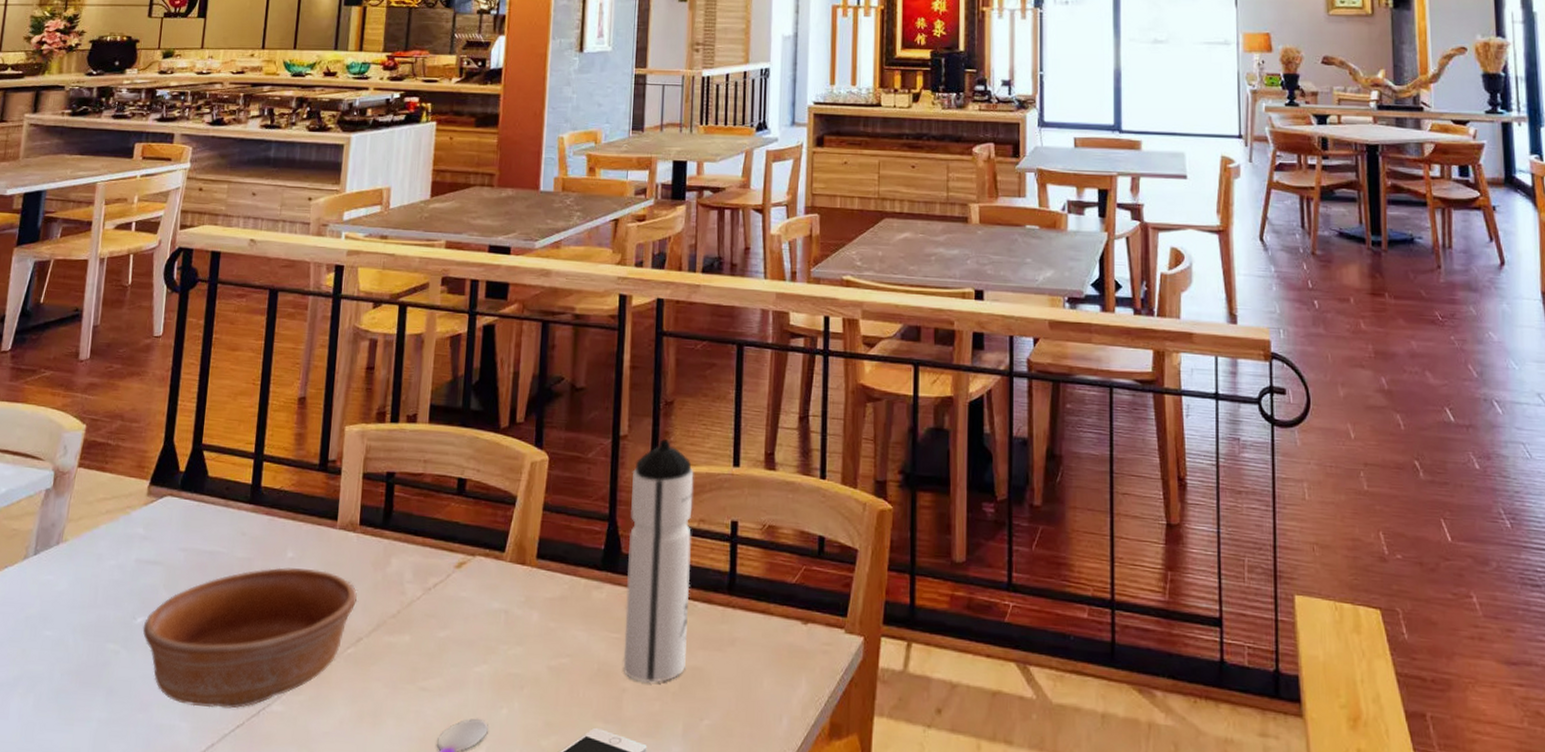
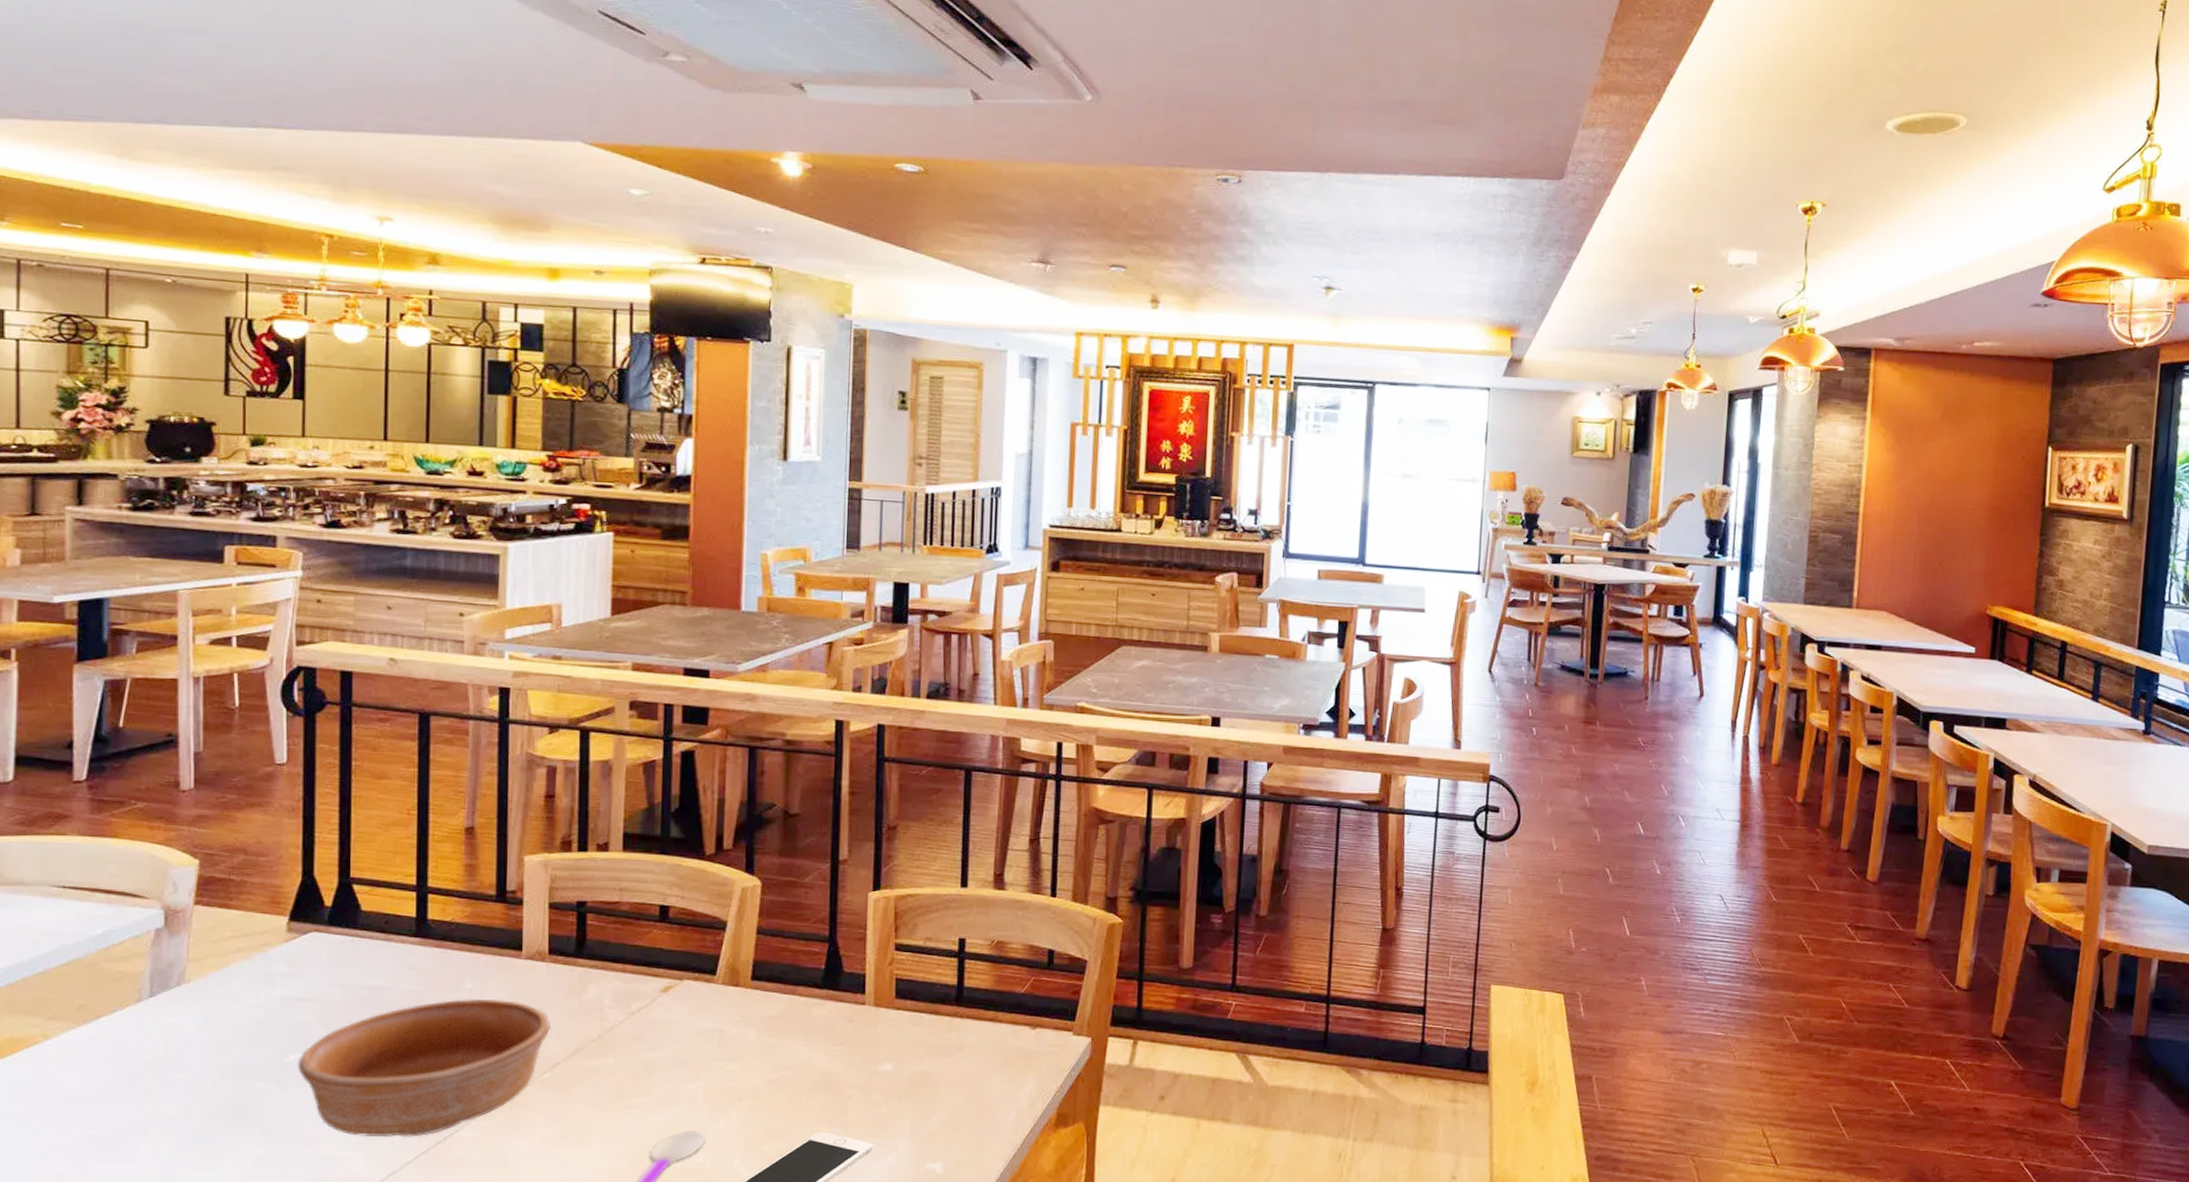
water bottle: present [623,438,694,683] -> none [847,862,920,1088]

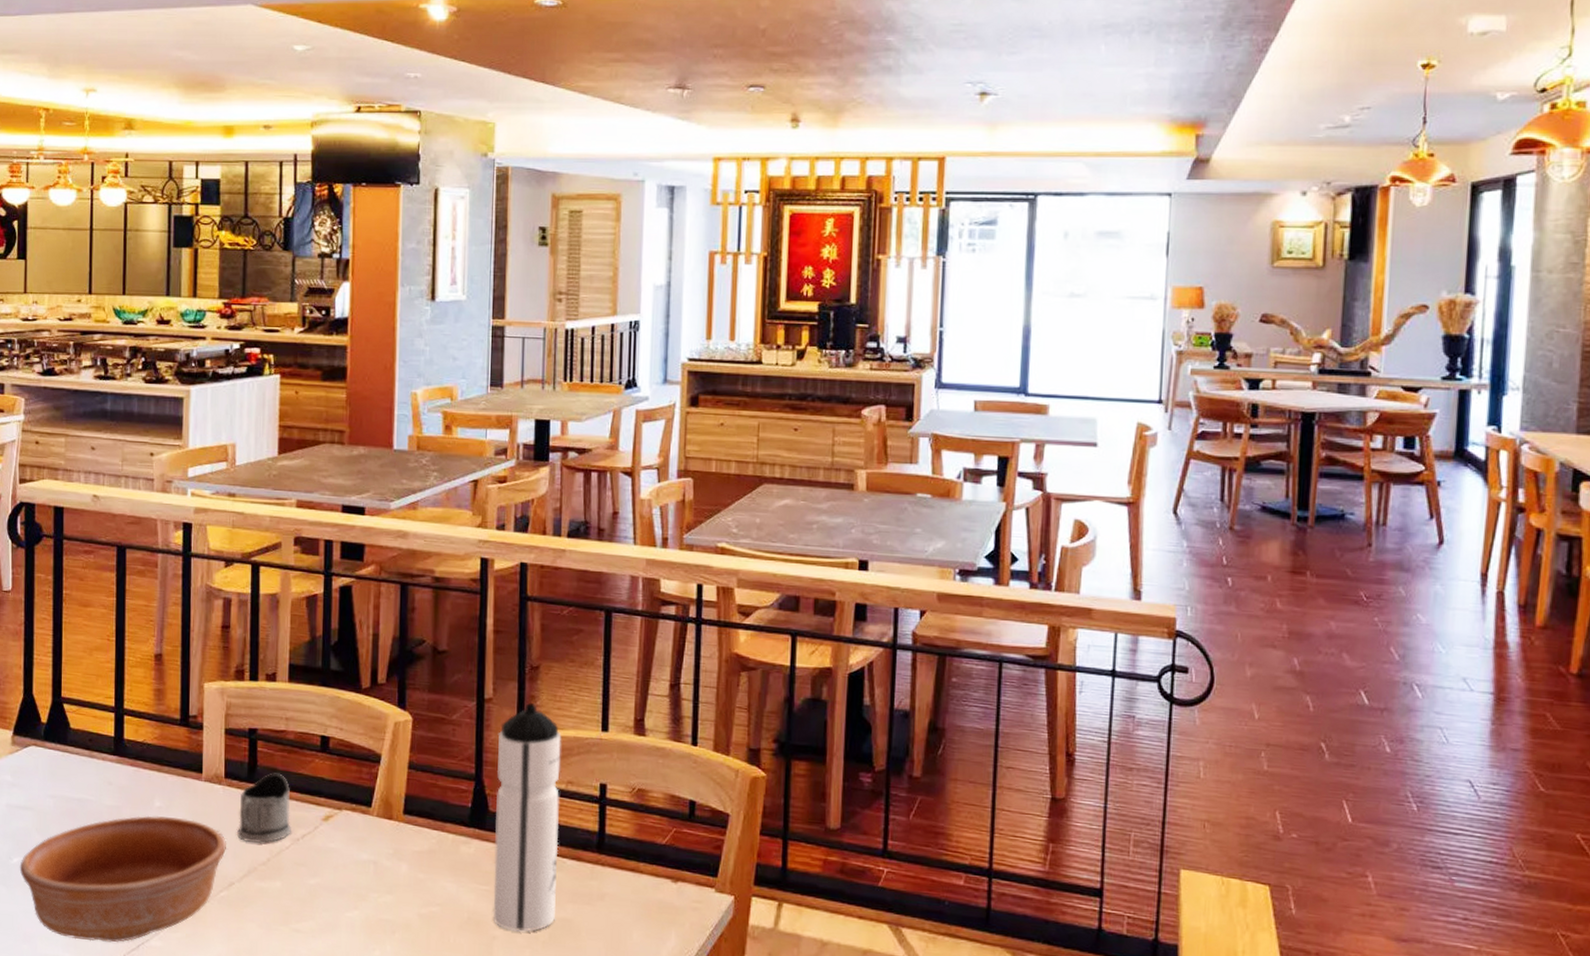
tea glass holder: none [562,946,626,1020] -> present [236,773,291,843]
water bottle: none [847,862,920,1088] -> present [492,702,562,932]

